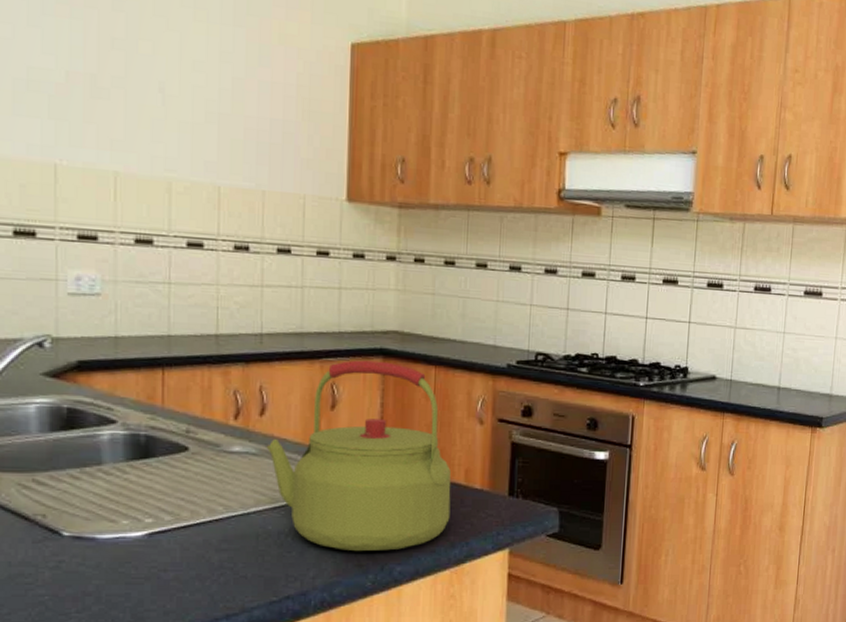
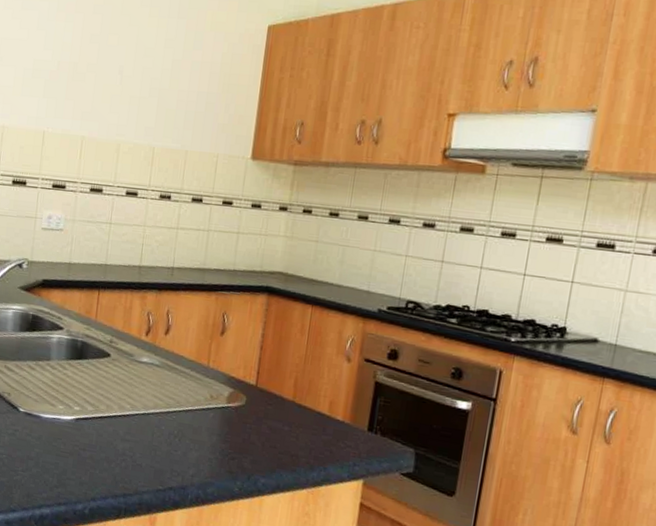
kettle: present [266,360,451,552] -> none [167,294,317,464]

